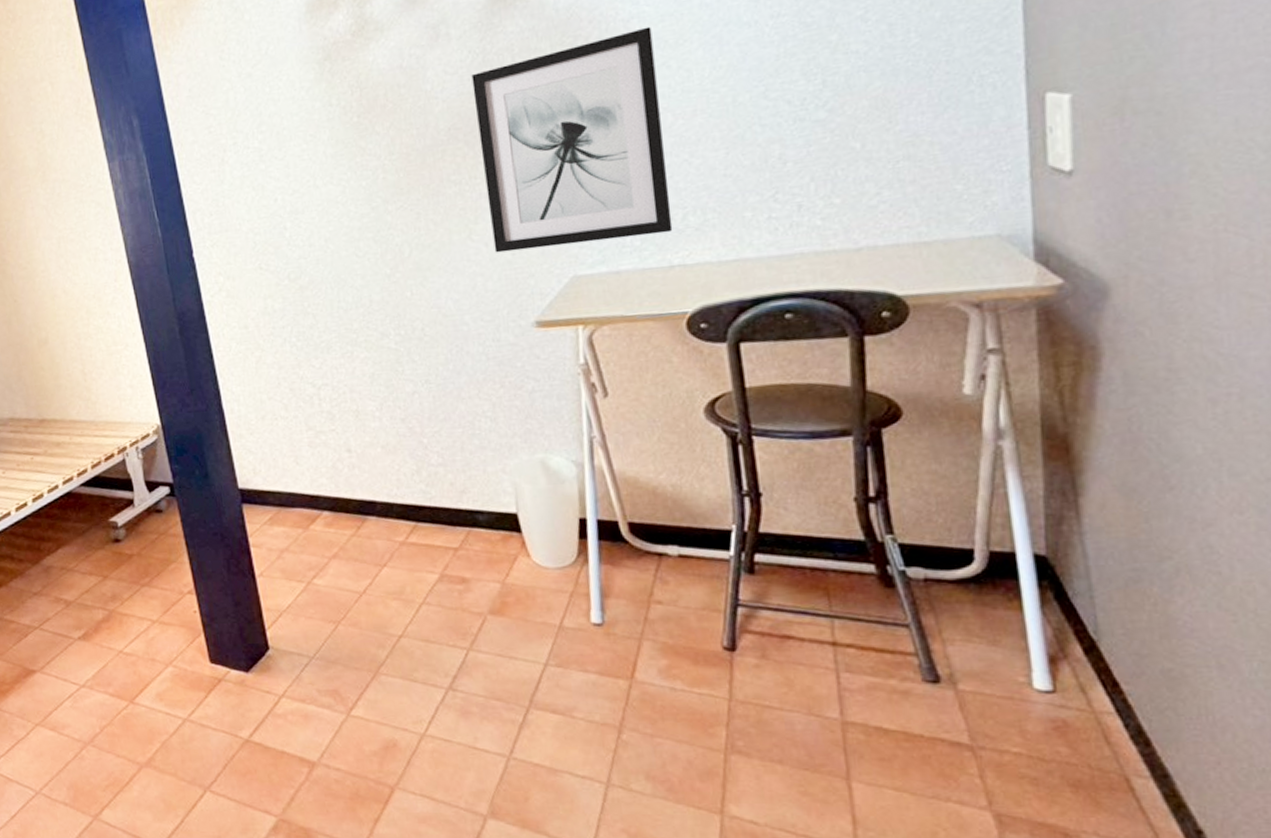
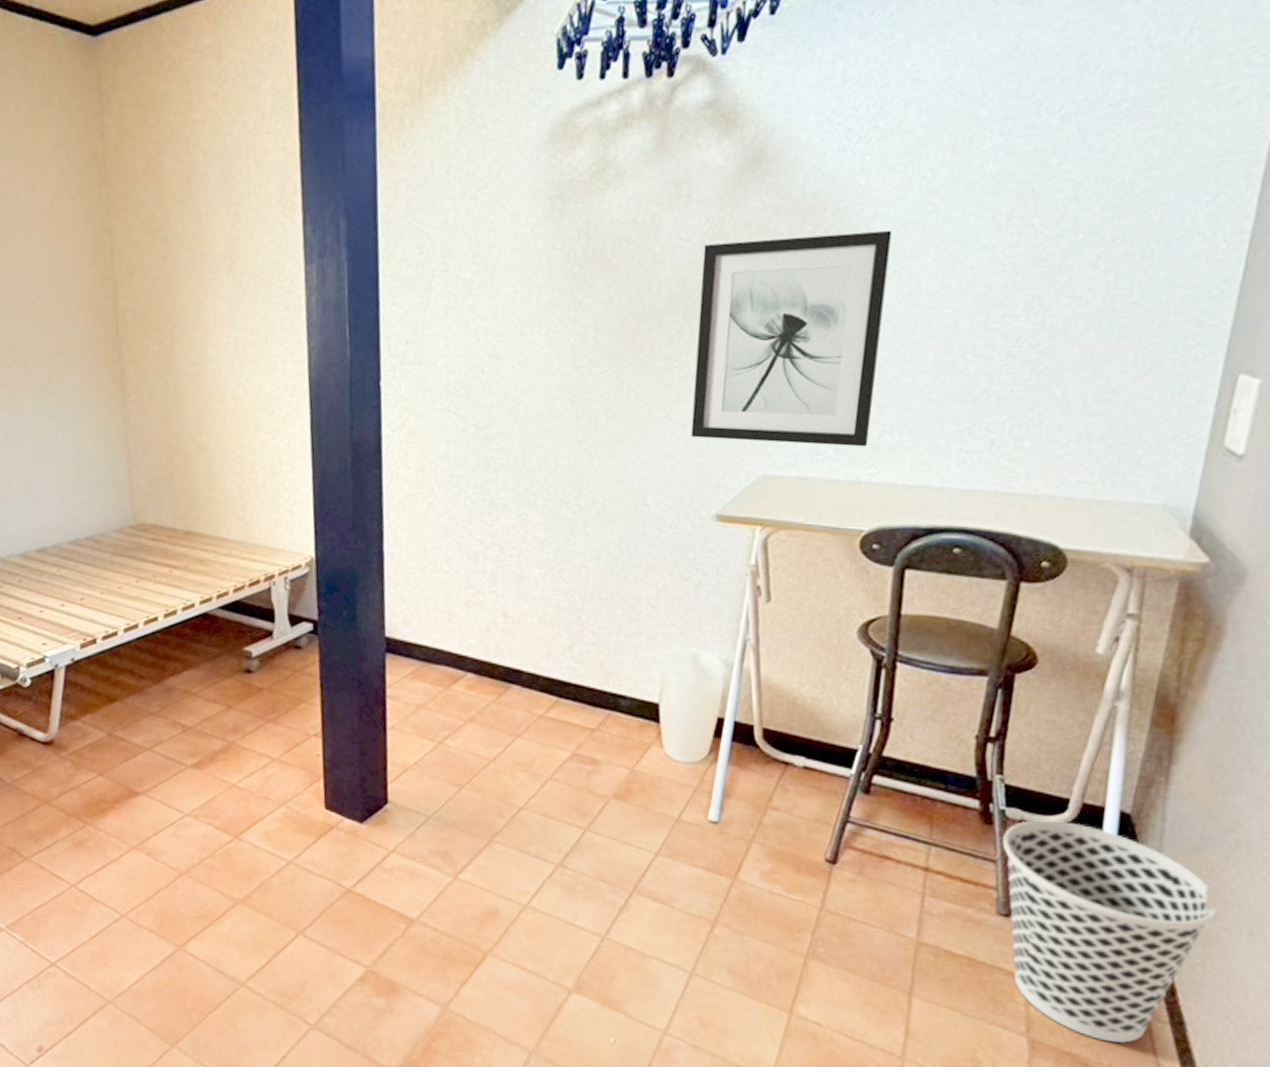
wastebasket: none [910,573,1175,805] -> present [1002,820,1219,1043]

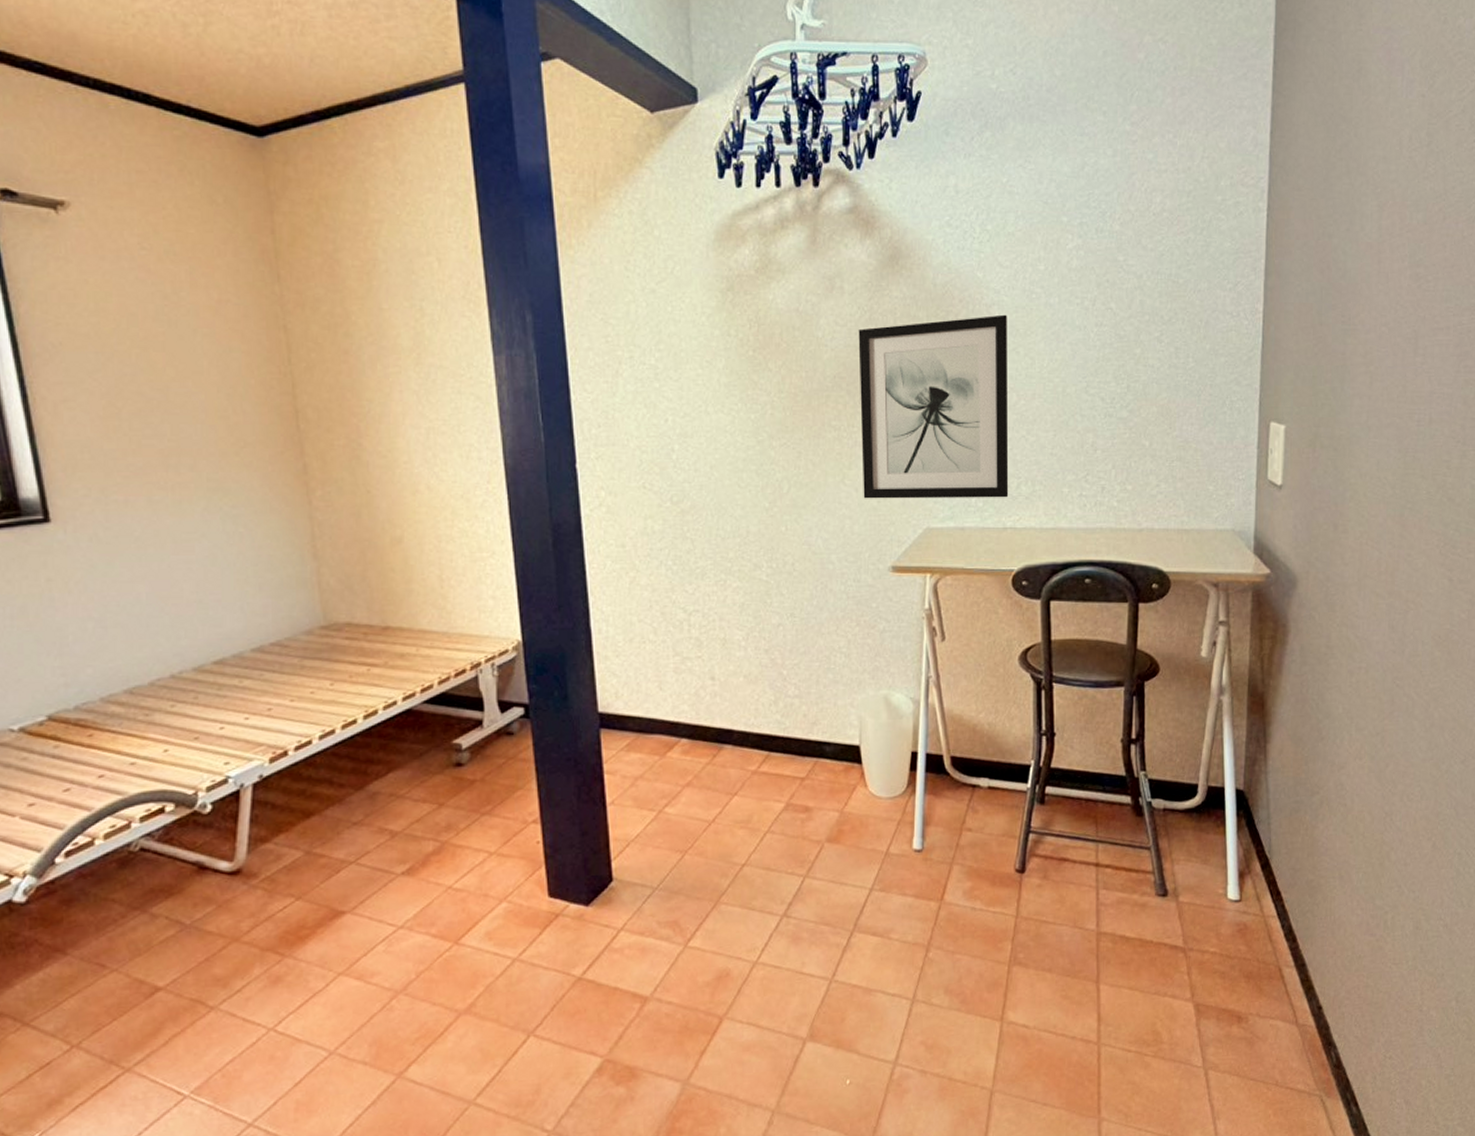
wastebasket: present [1002,820,1219,1043] -> none [1153,804,1316,993]

